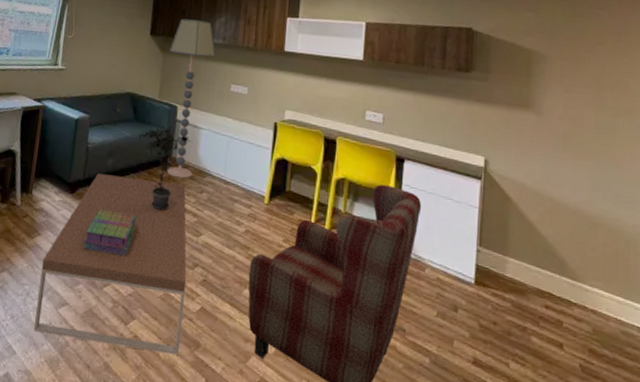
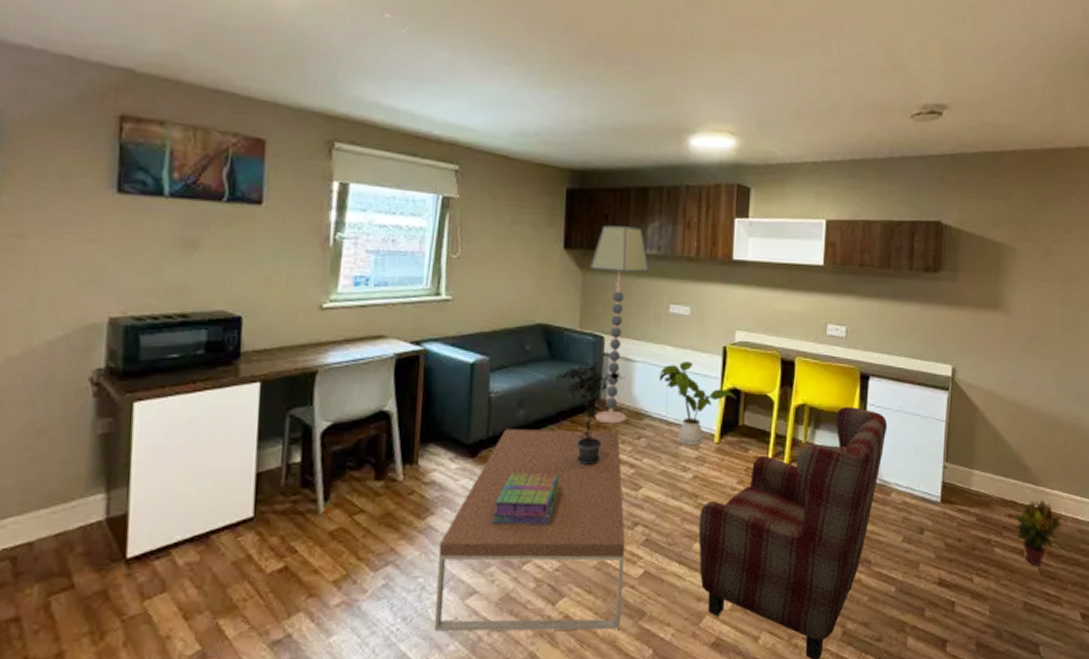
house plant: none [219,131,285,205] -> present [658,361,737,447]
potted plant: none [552,295,605,363] -> present [1015,499,1063,566]

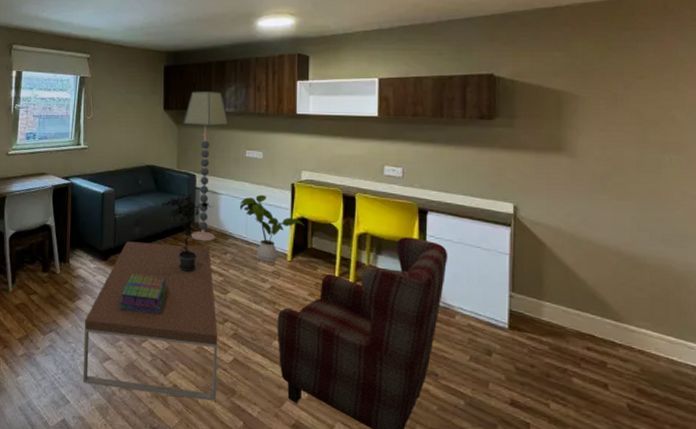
potted plant: present [1015,499,1063,566] -> none [595,336,655,402]

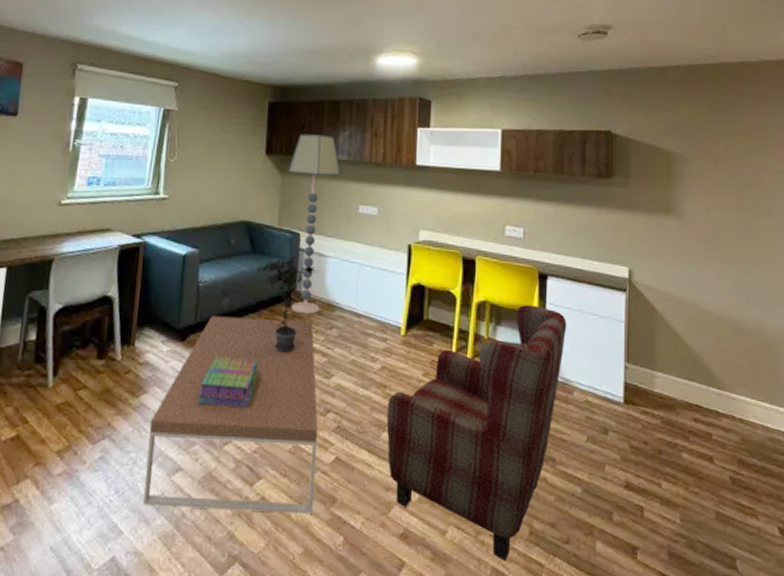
house plant: present [239,194,305,263] -> none [349,257,421,338]

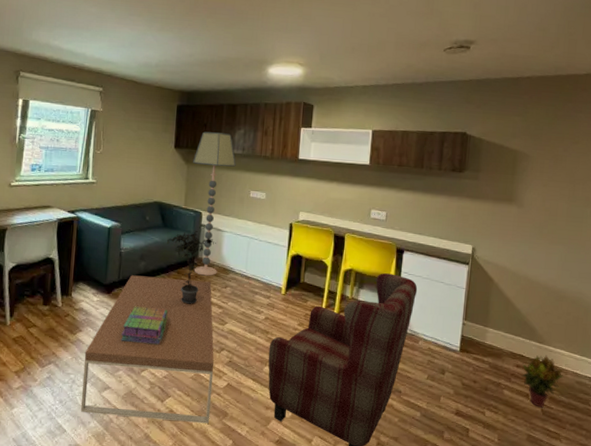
potted plant: none [701,404,753,475] -> present [521,355,564,408]

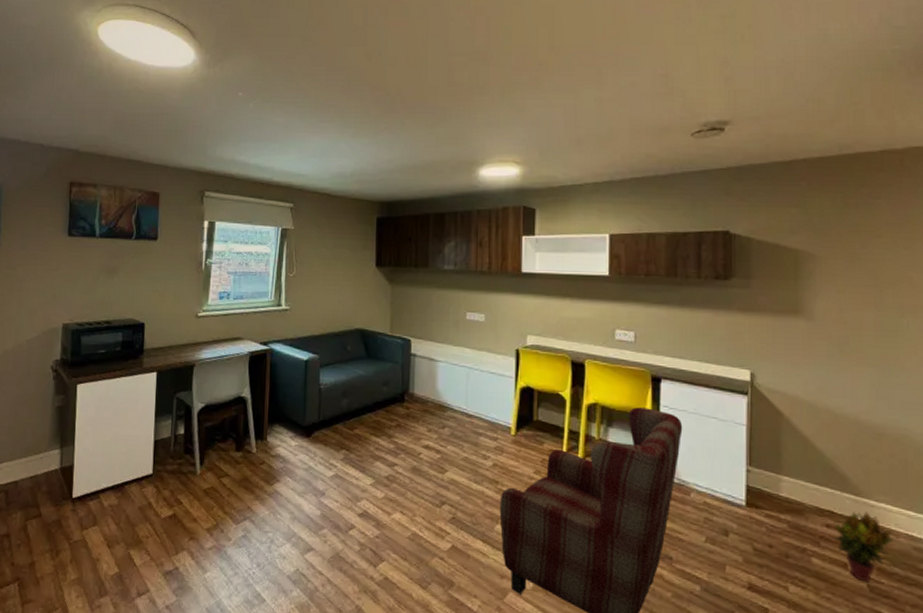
coffee table: present [80,275,214,424] -> none [280,415,435,595]
stack of books: present [121,306,168,345] -> none [324,451,378,498]
potted plant: present [167,230,216,304] -> none [372,360,429,449]
floor lamp: present [193,131,236,276] -> none [398,246,448,415]

